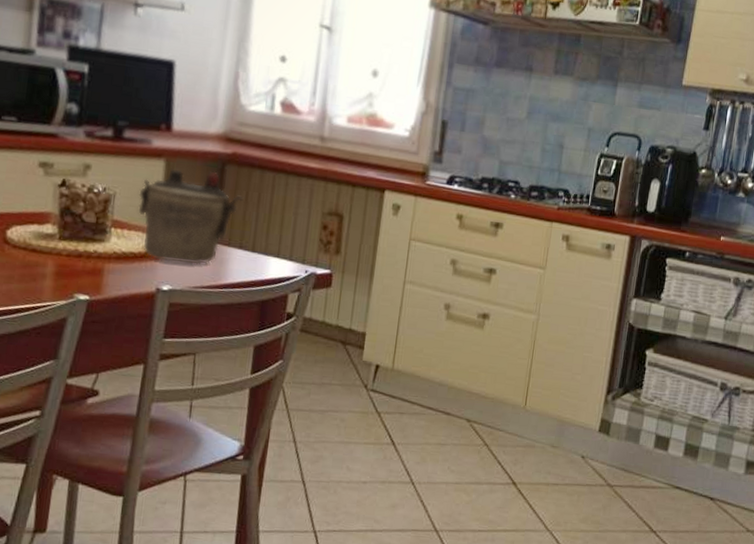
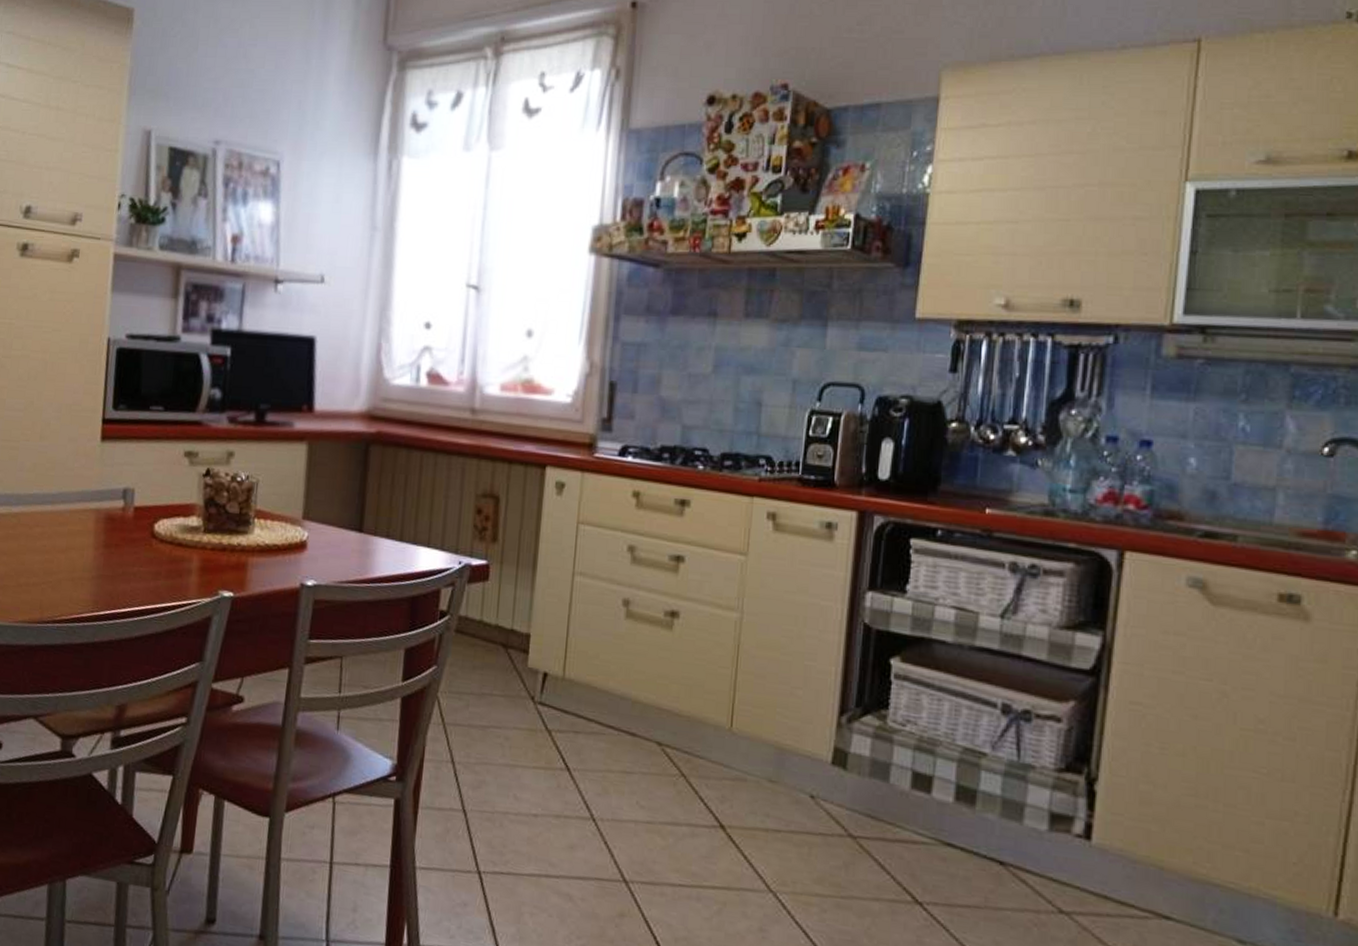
teapot: present [138,168,244,265] -> none [281,452,390,557]

